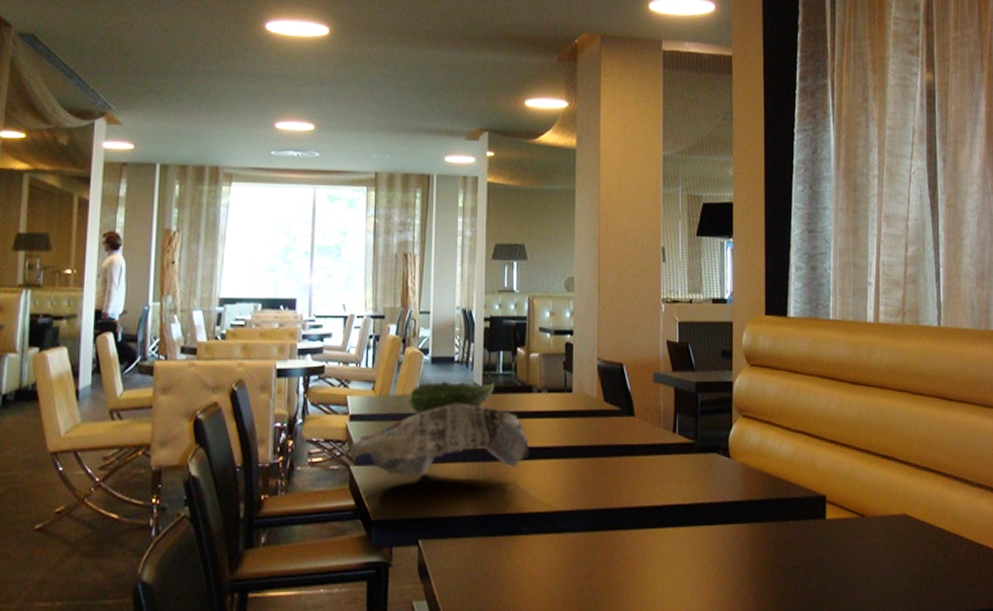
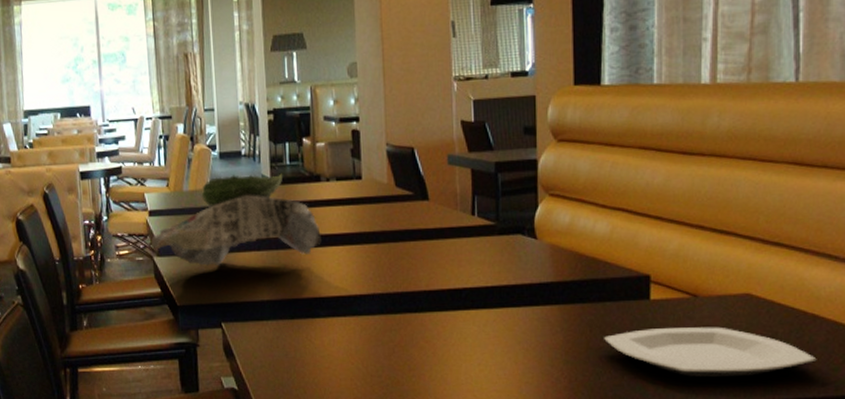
plate: none [787,545,959,595] -> present [604,326,817,378]

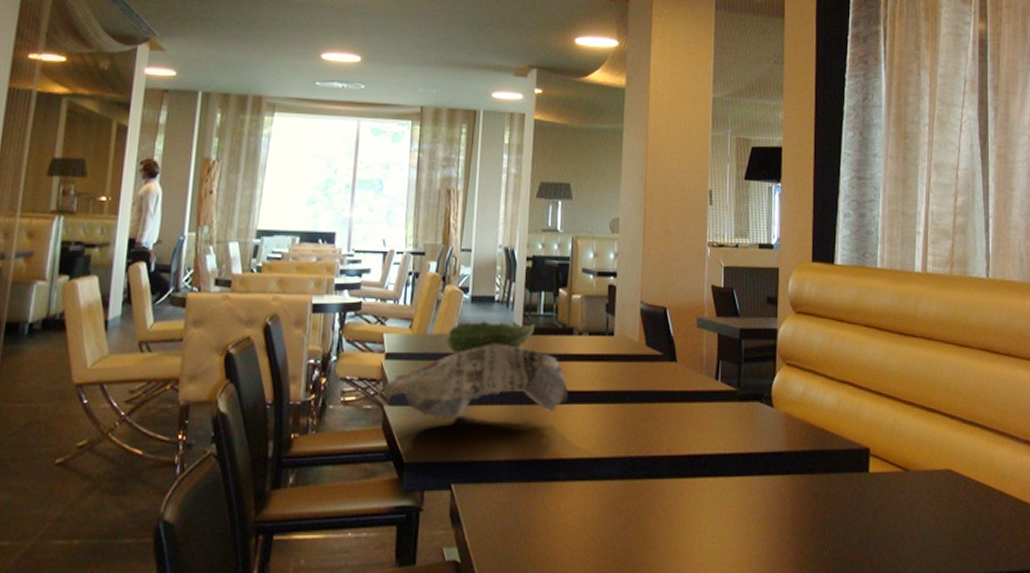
plate: present [604,326,817,378] -> none [828,501,1003,552]

